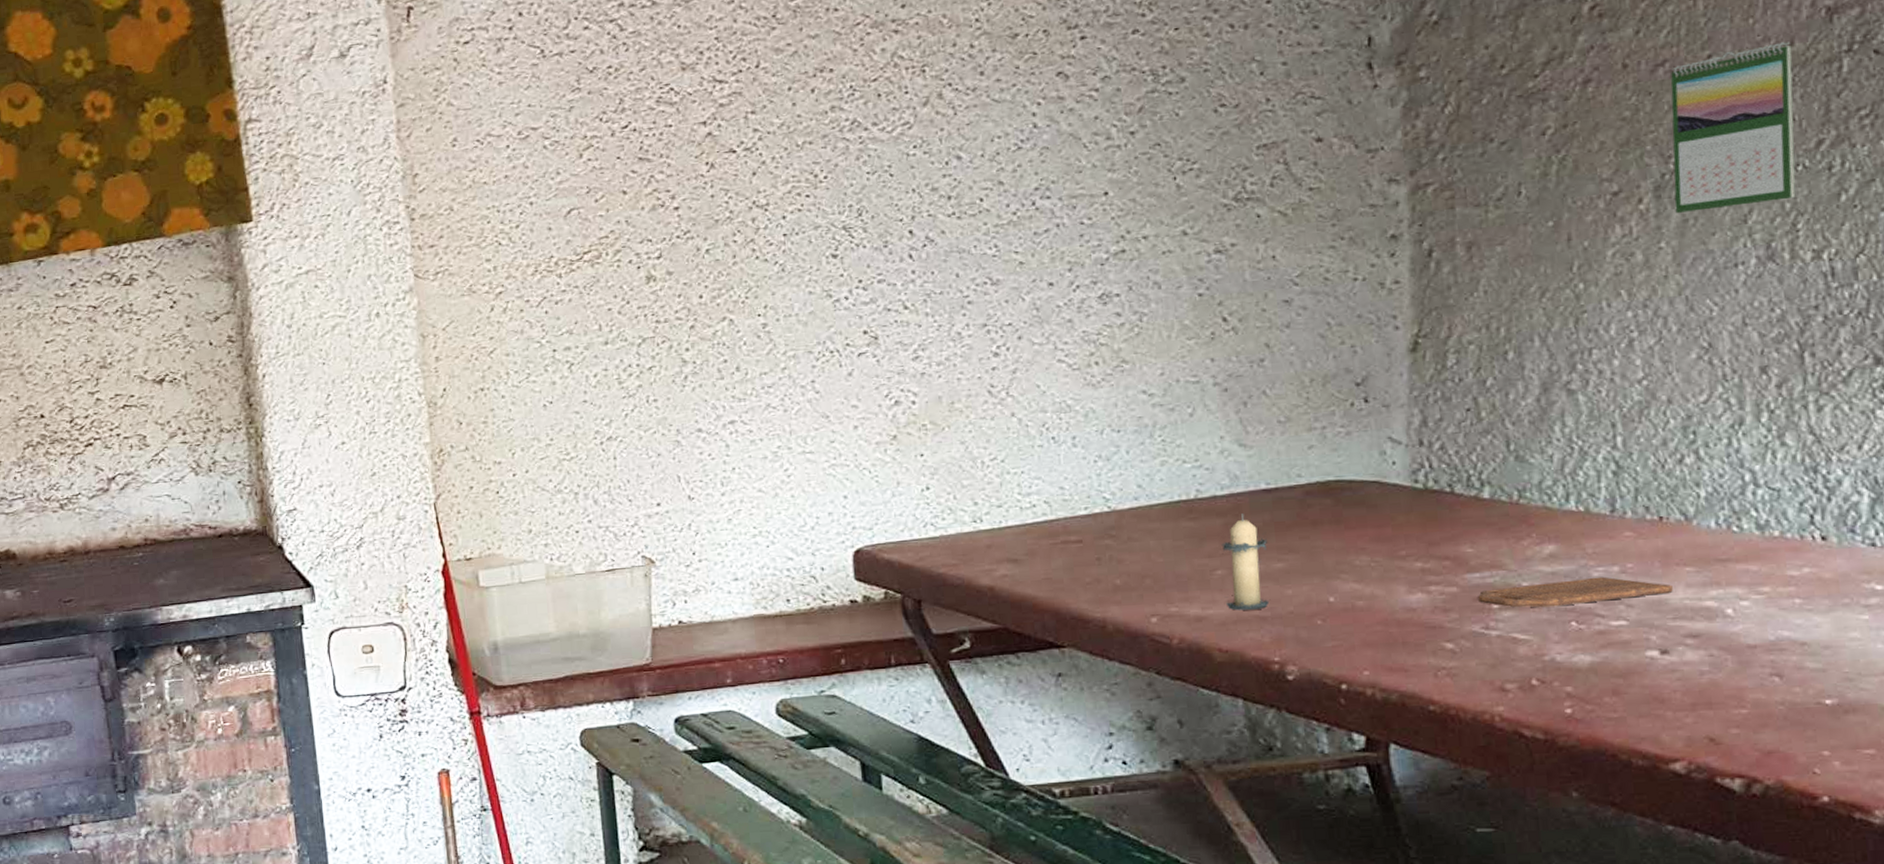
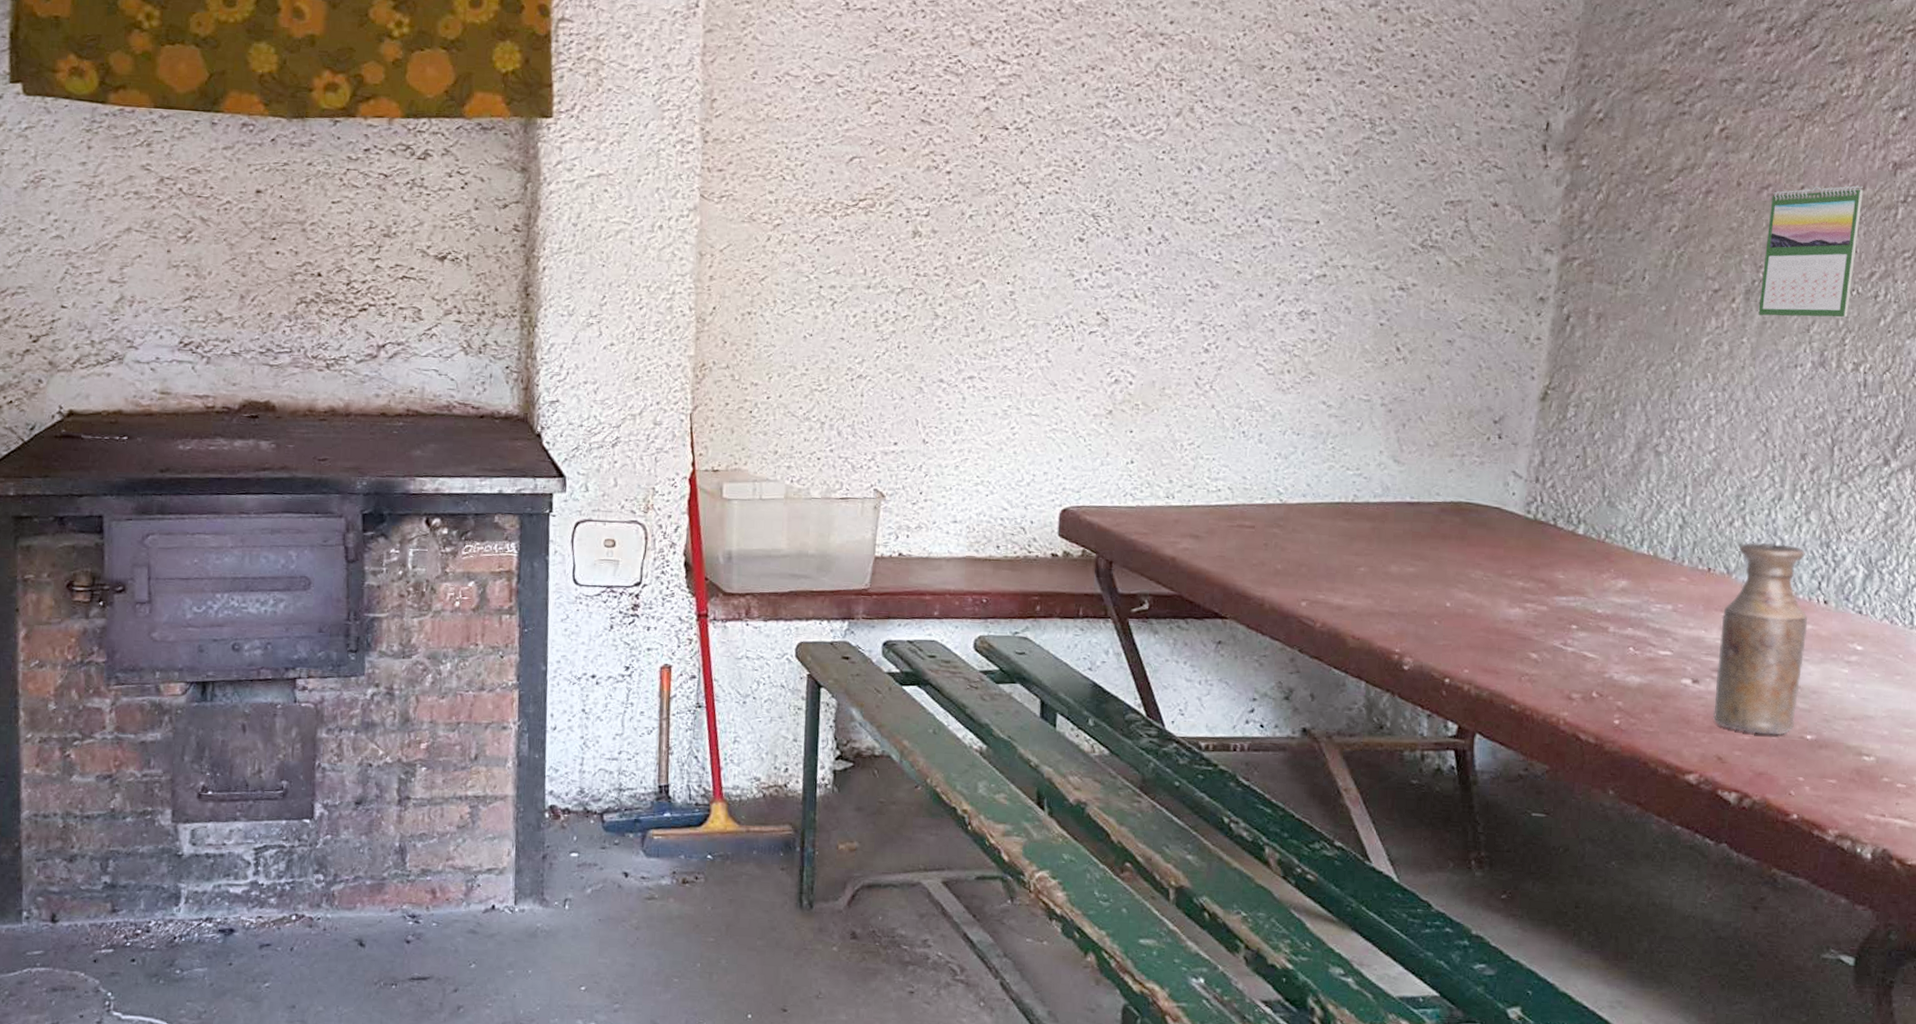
candle: present [1221,513,1270,611] -> none [1364,521,1405,606]
cutting board: present [1478,576,1673,608] -> none [1562,612,1710,633]
bottle: none [1687,476,1807,706] -> present [1713,542,1808,735]

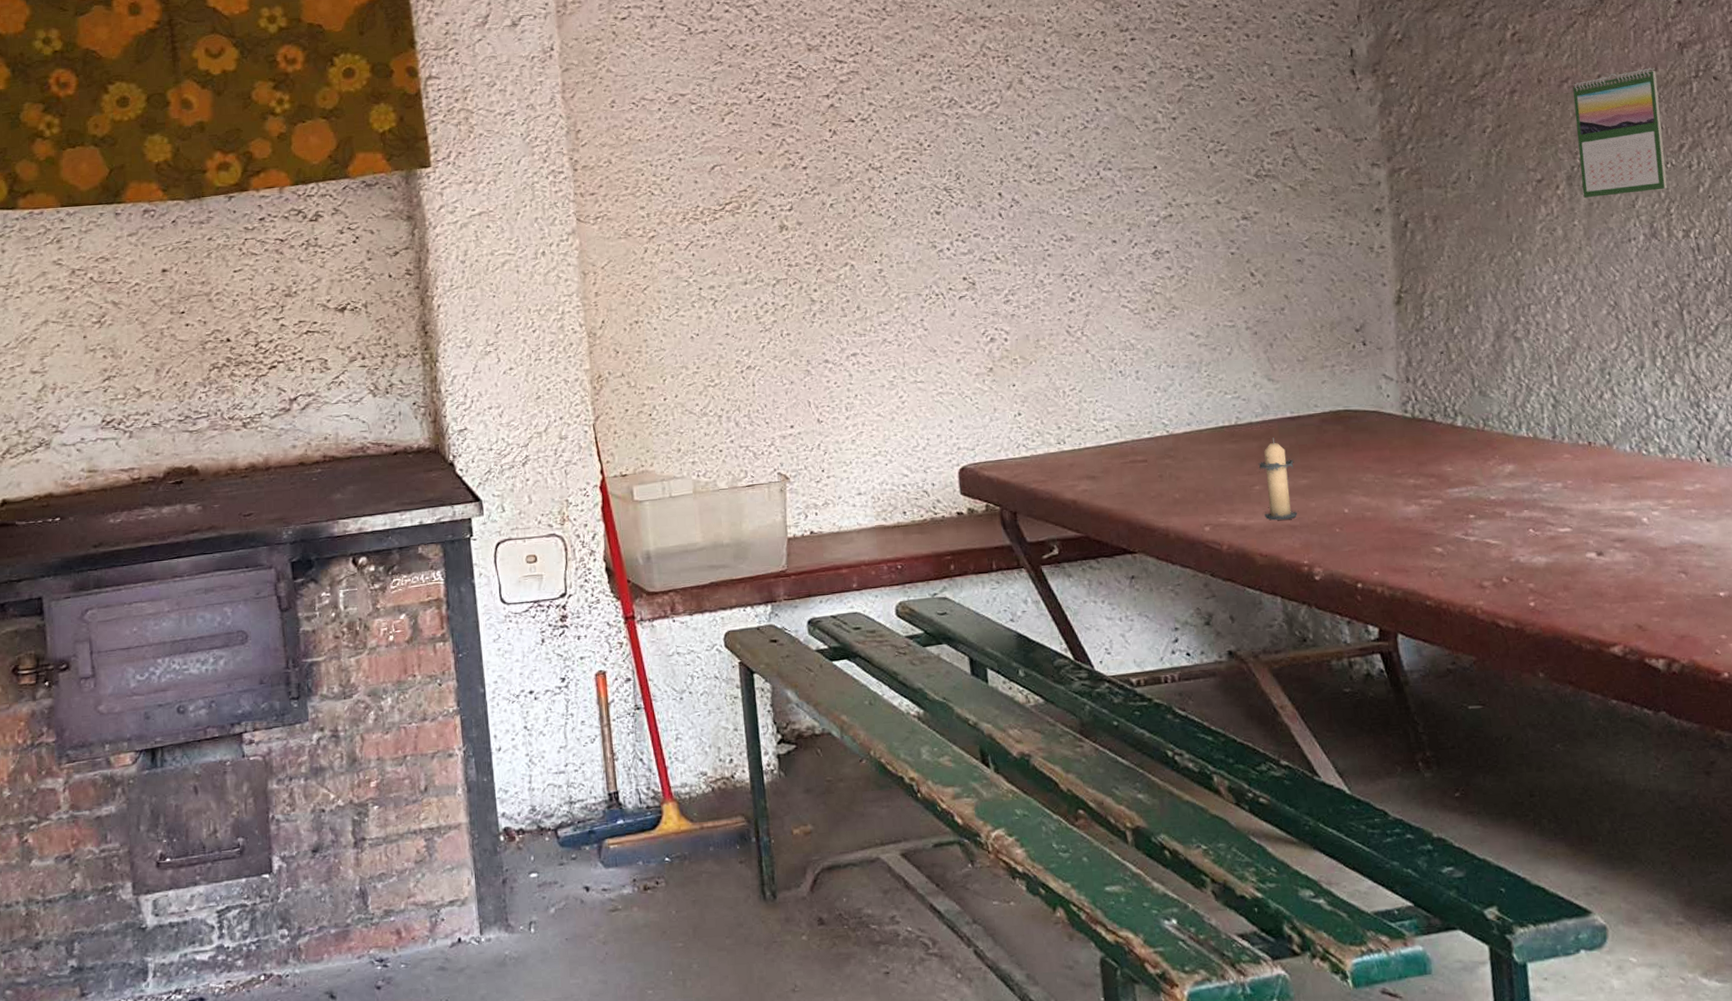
candle: none [1364,521,1405,606] -> present [1258,437,1298,520]
bottle: present [1713,542,1808,735] -> none [1612,410,1706,598]

